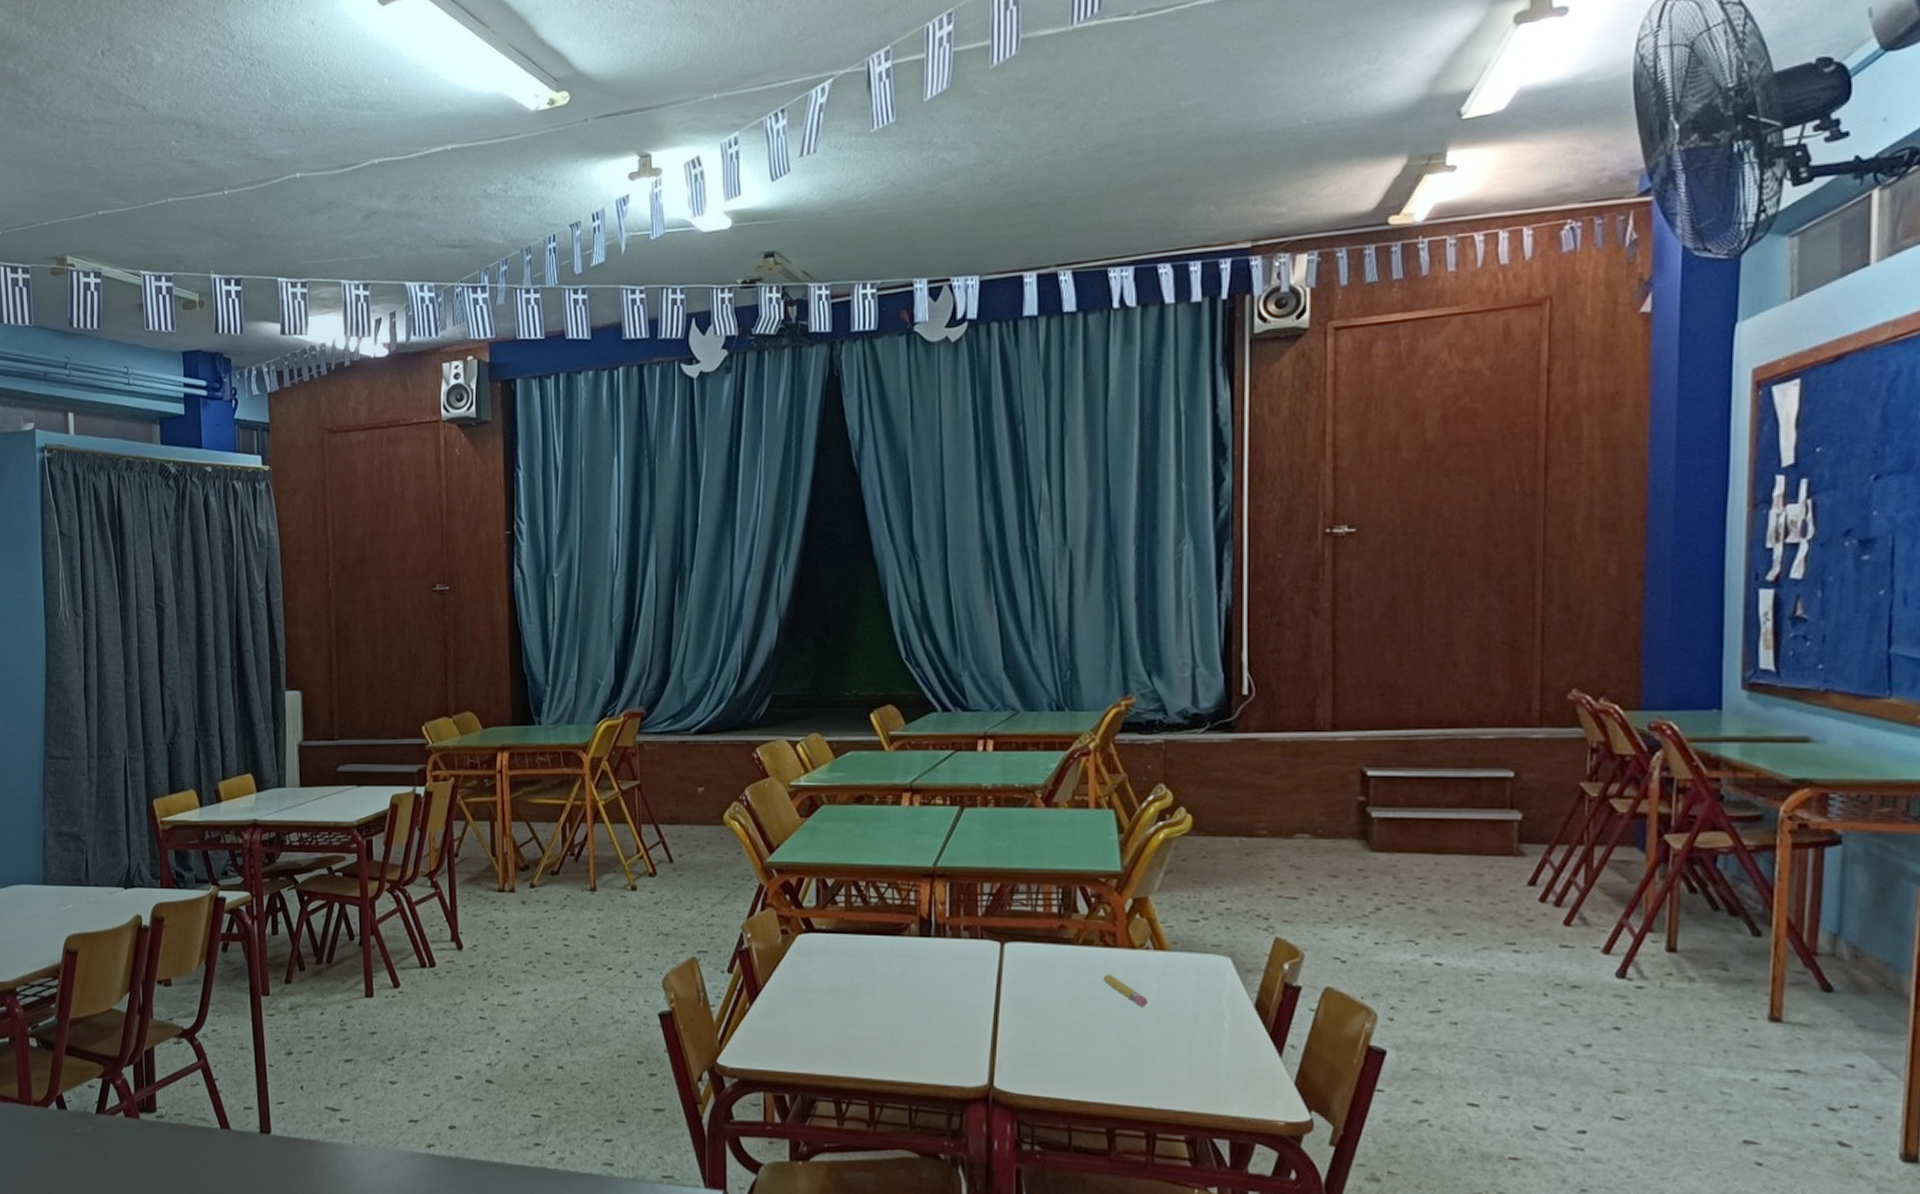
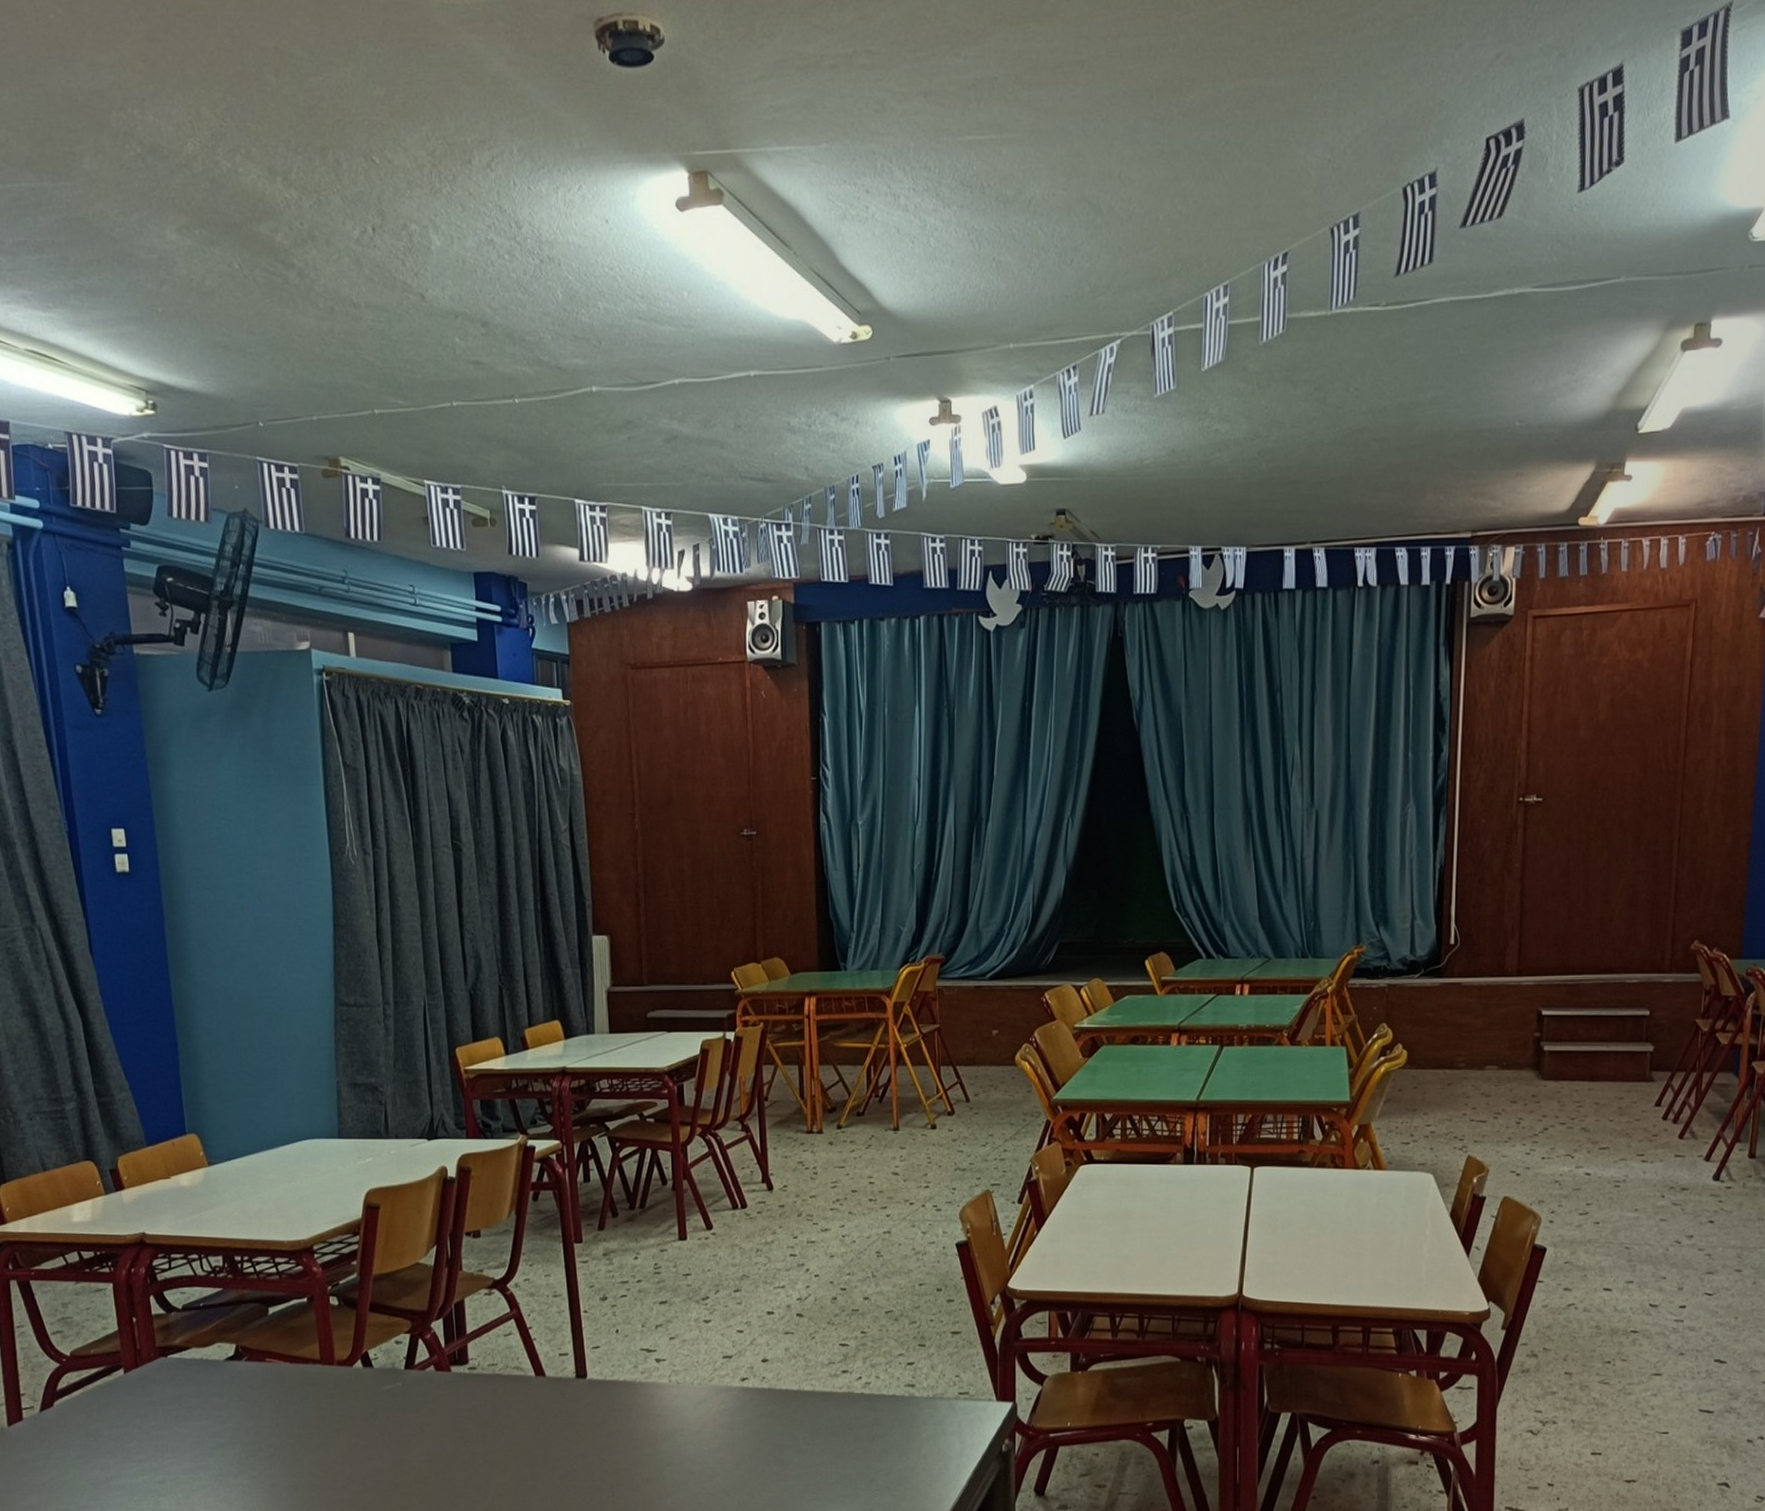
pencil: present [1103,974,1149,1006] -> none [1333,1192,1368,1219]

